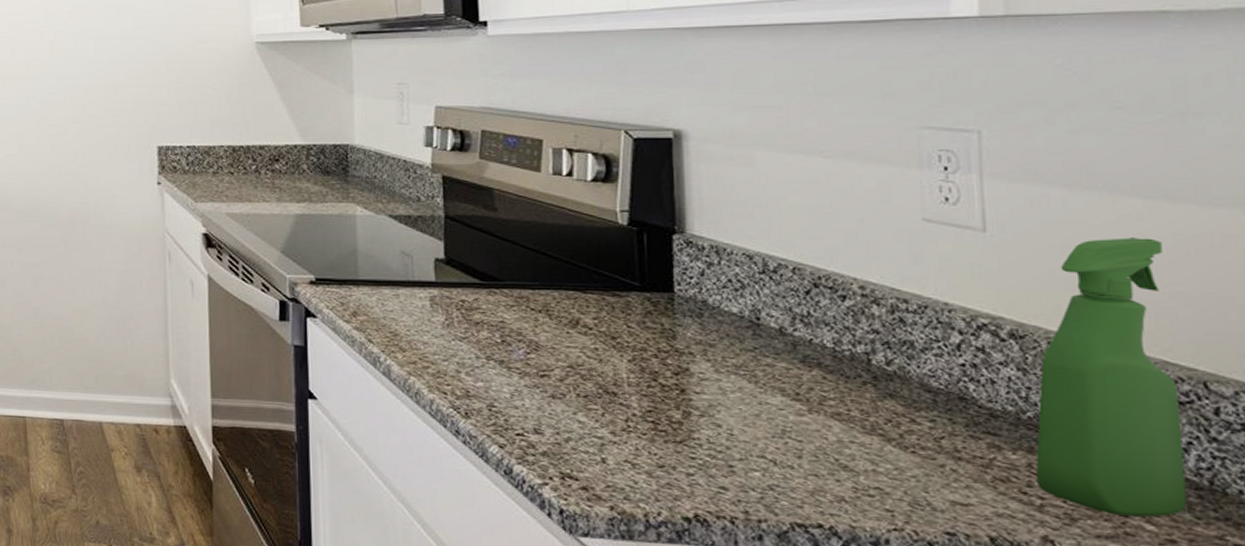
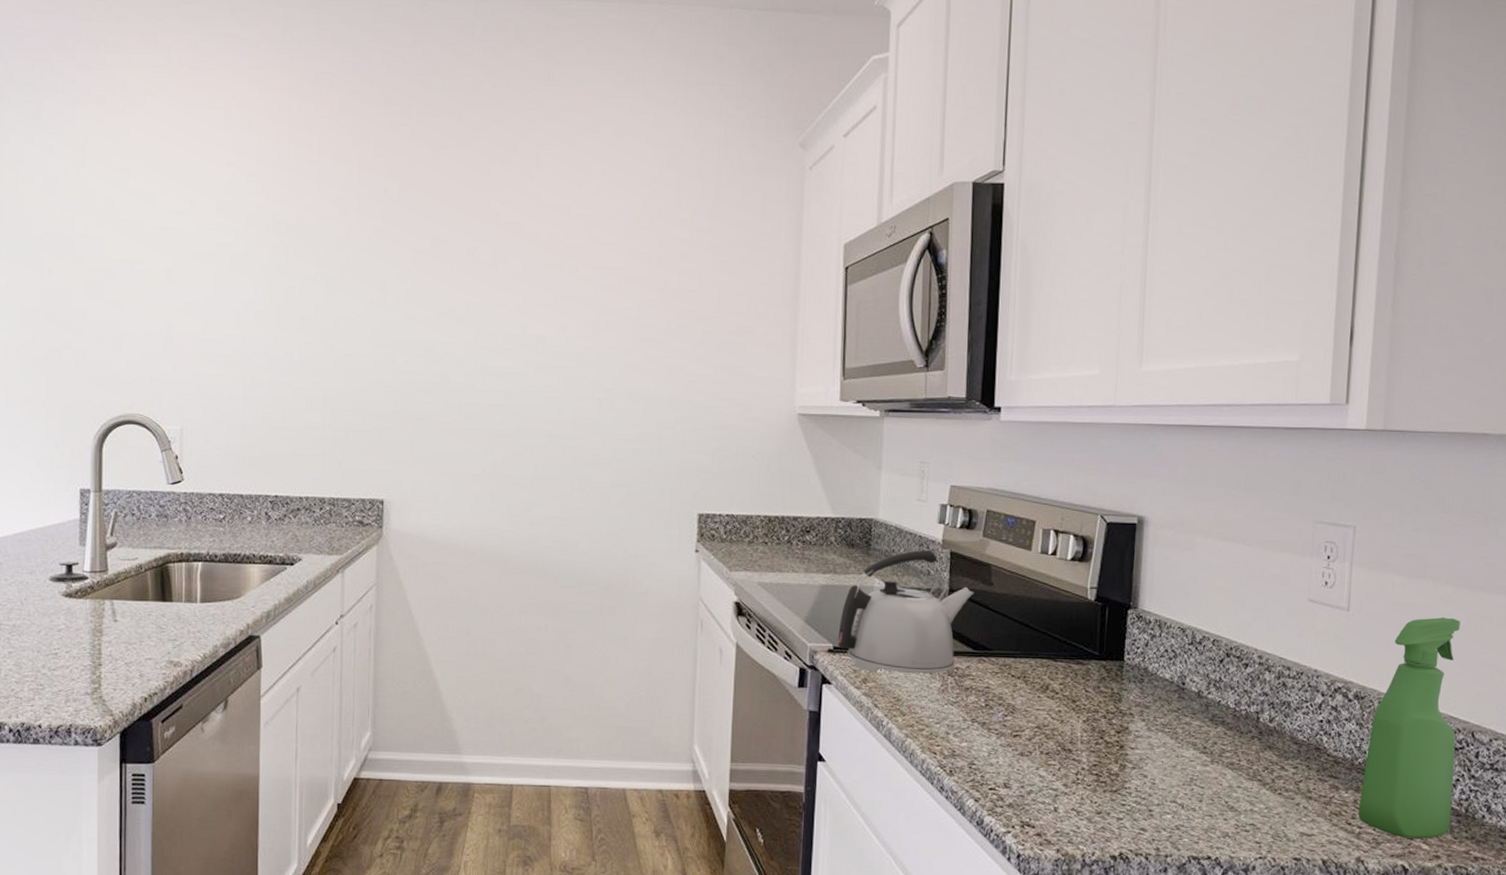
kettle: none [319,174,476,308] -> present [837,549,974,675]

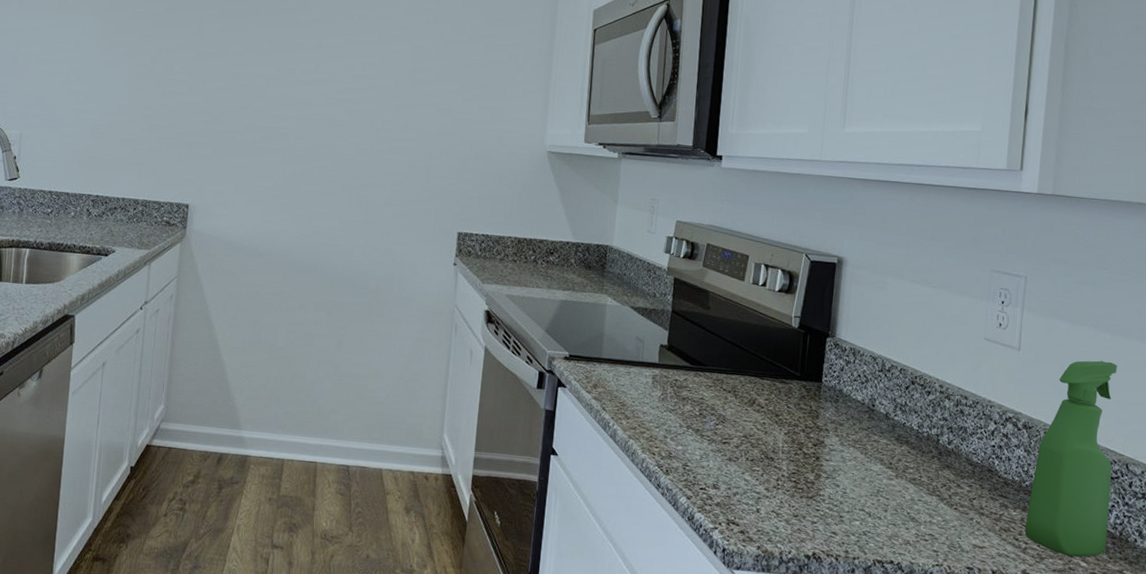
kettle: present [837,549,974,675] -> none [573,274,694,386]

